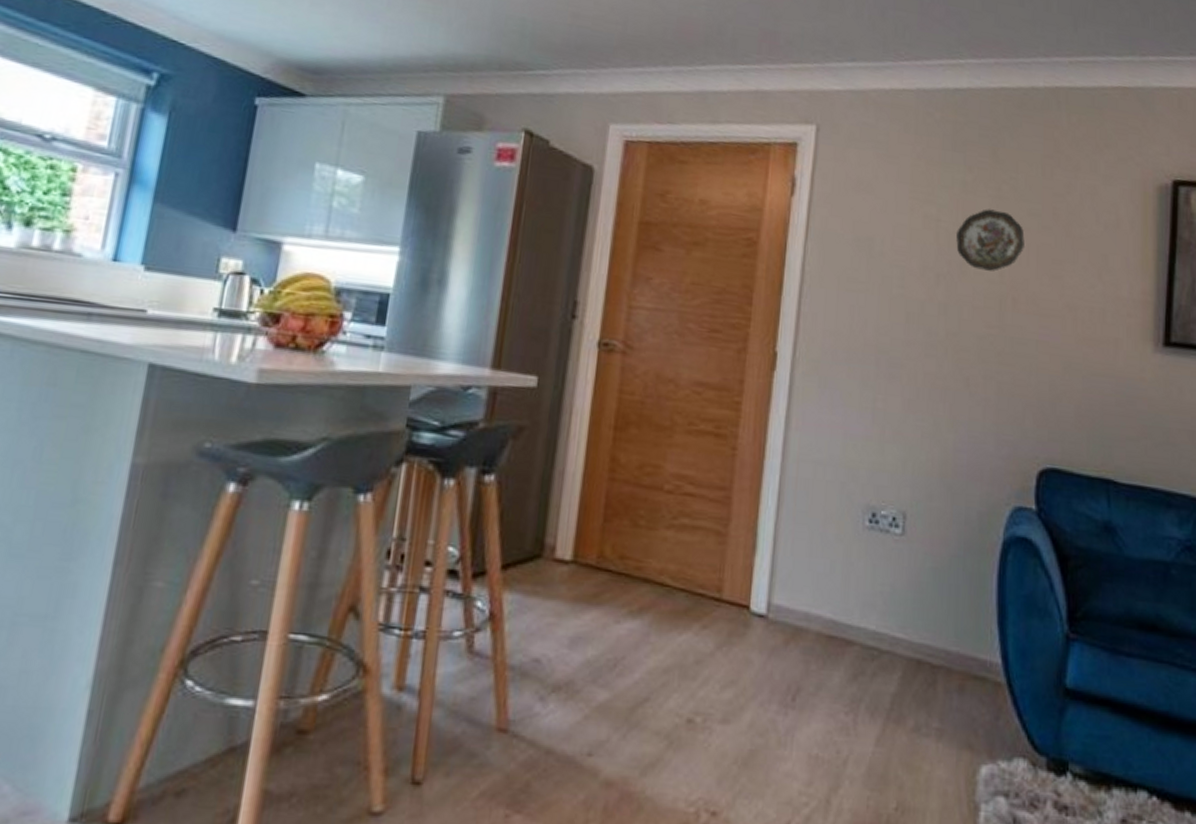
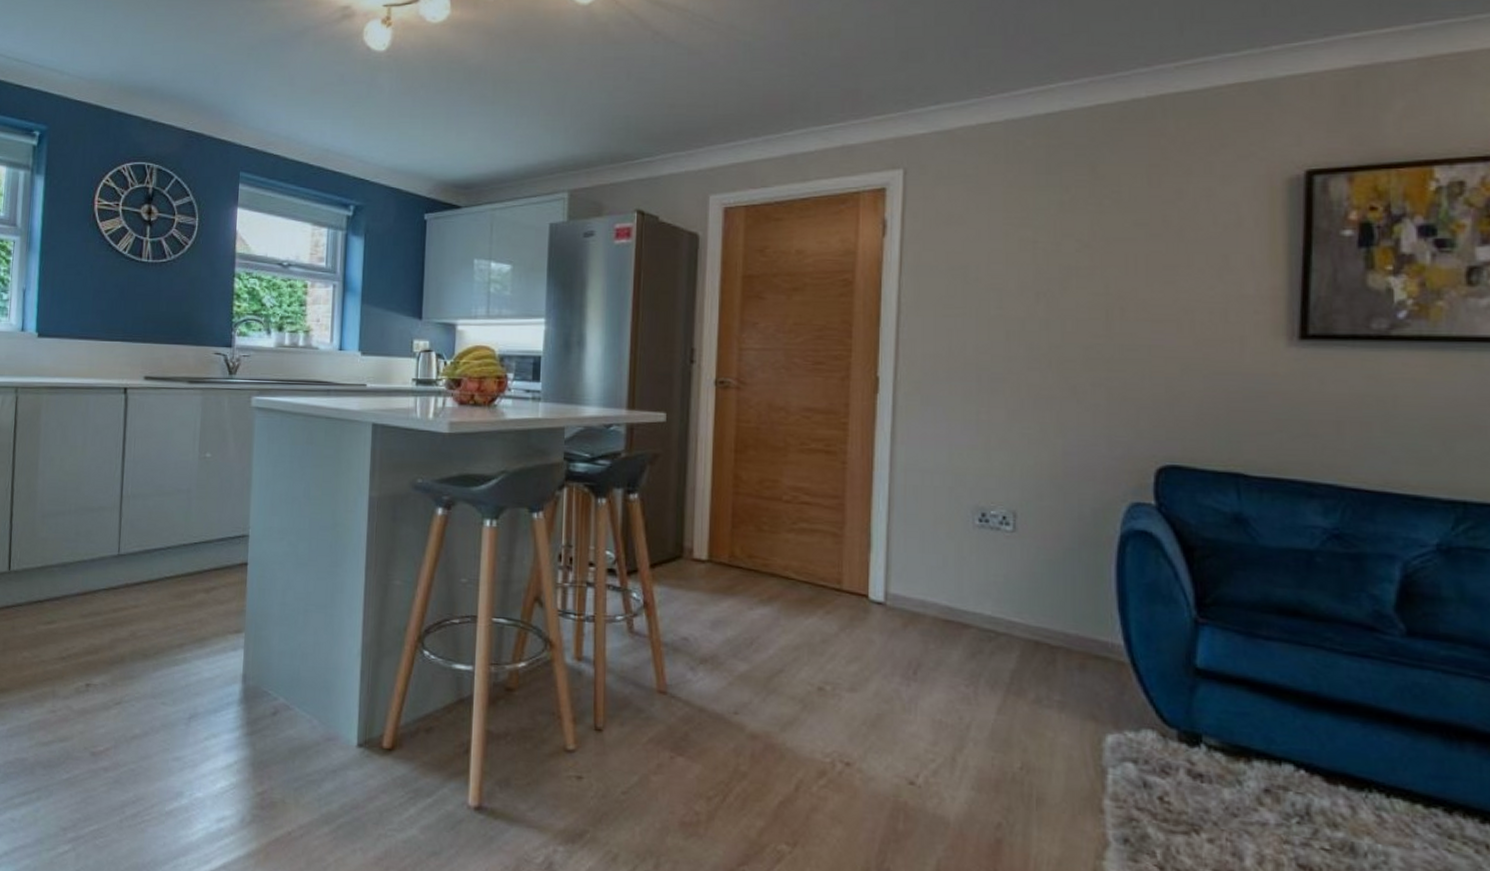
decorative plate: present [956,209,1025,272] -> none [1055,225,1131,284]

